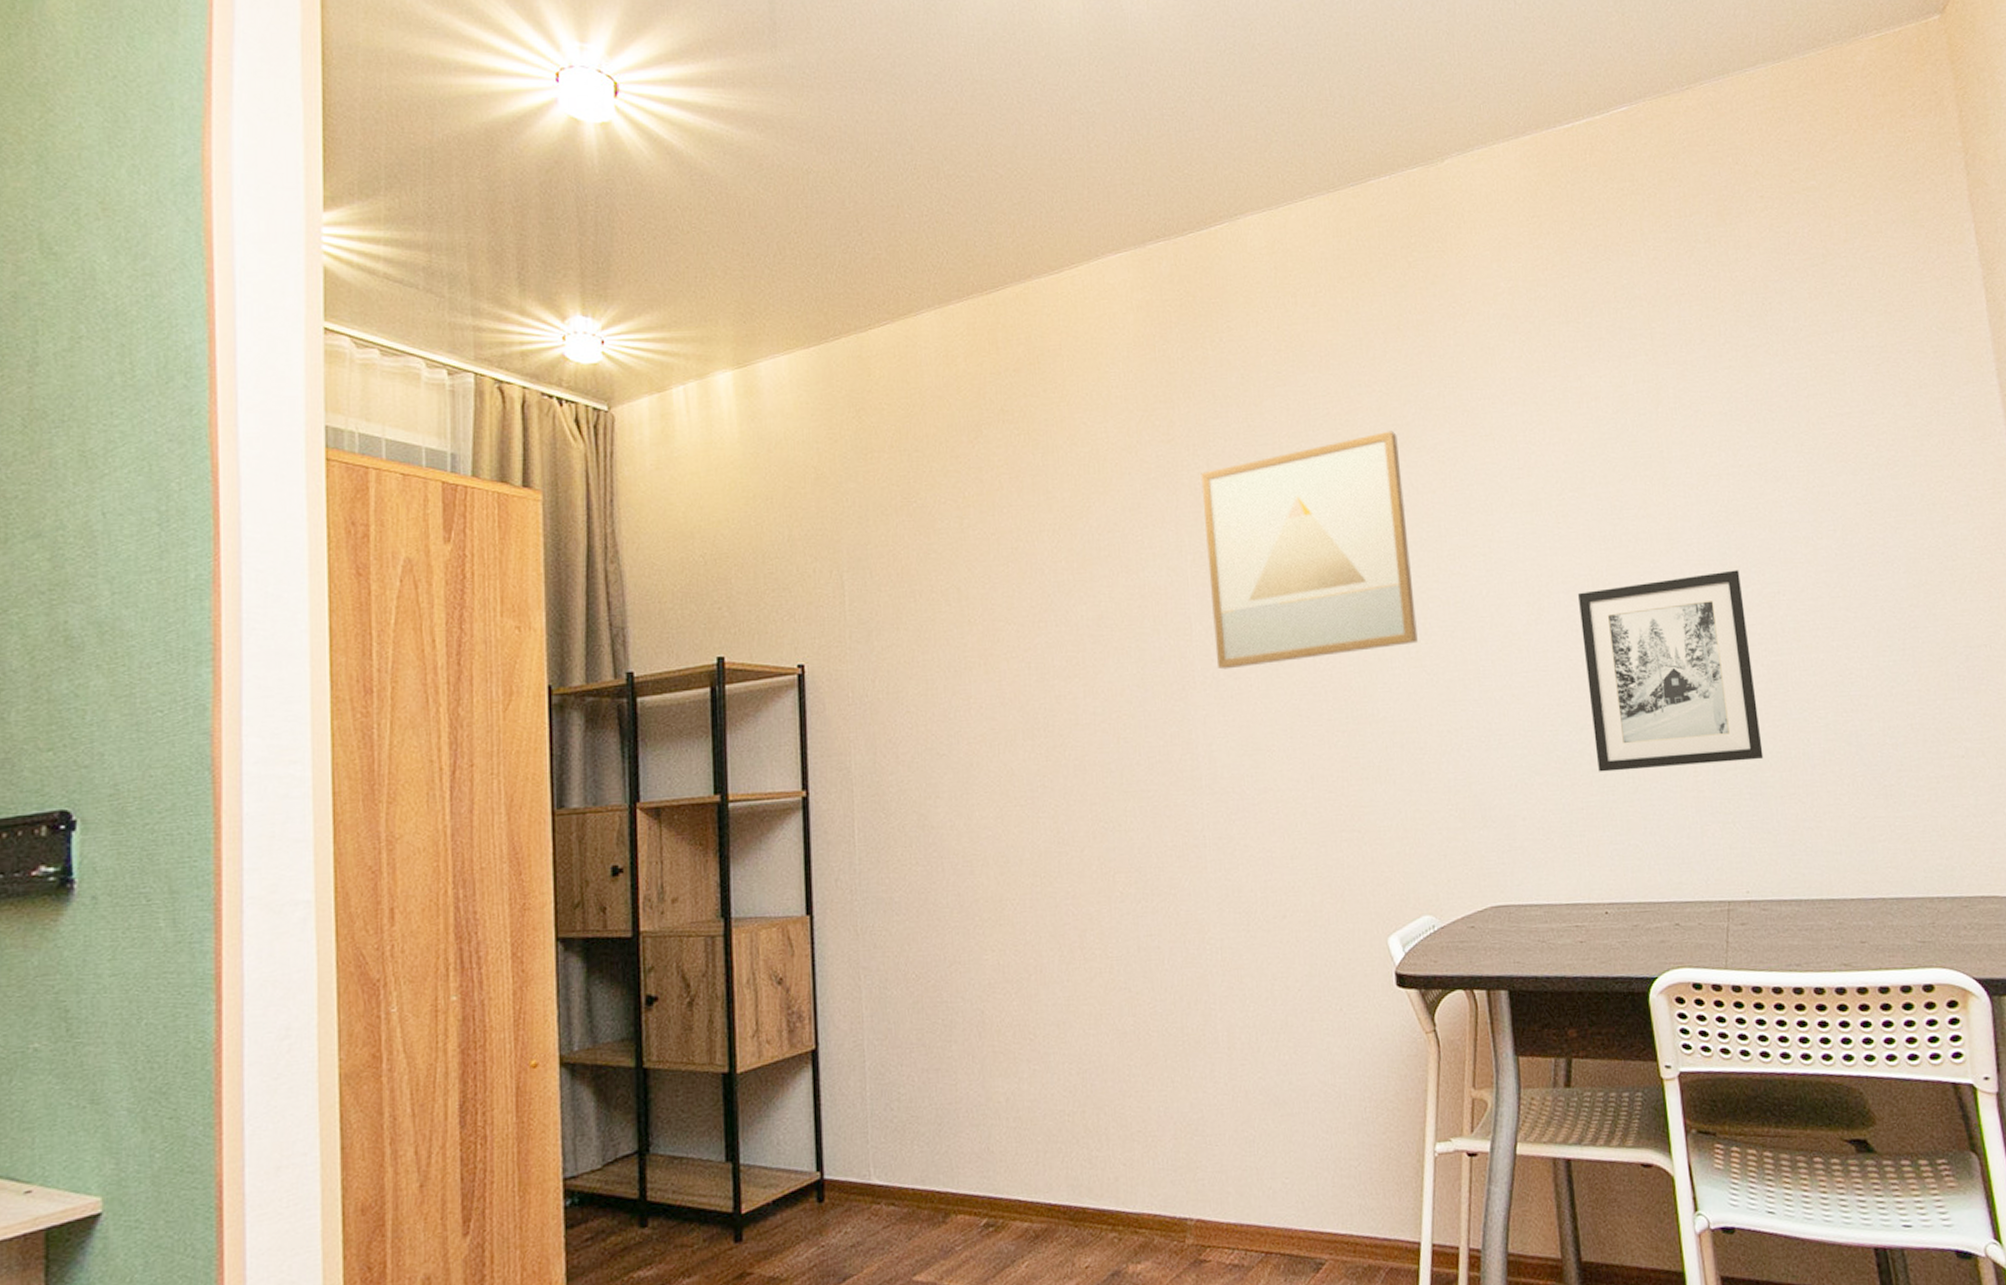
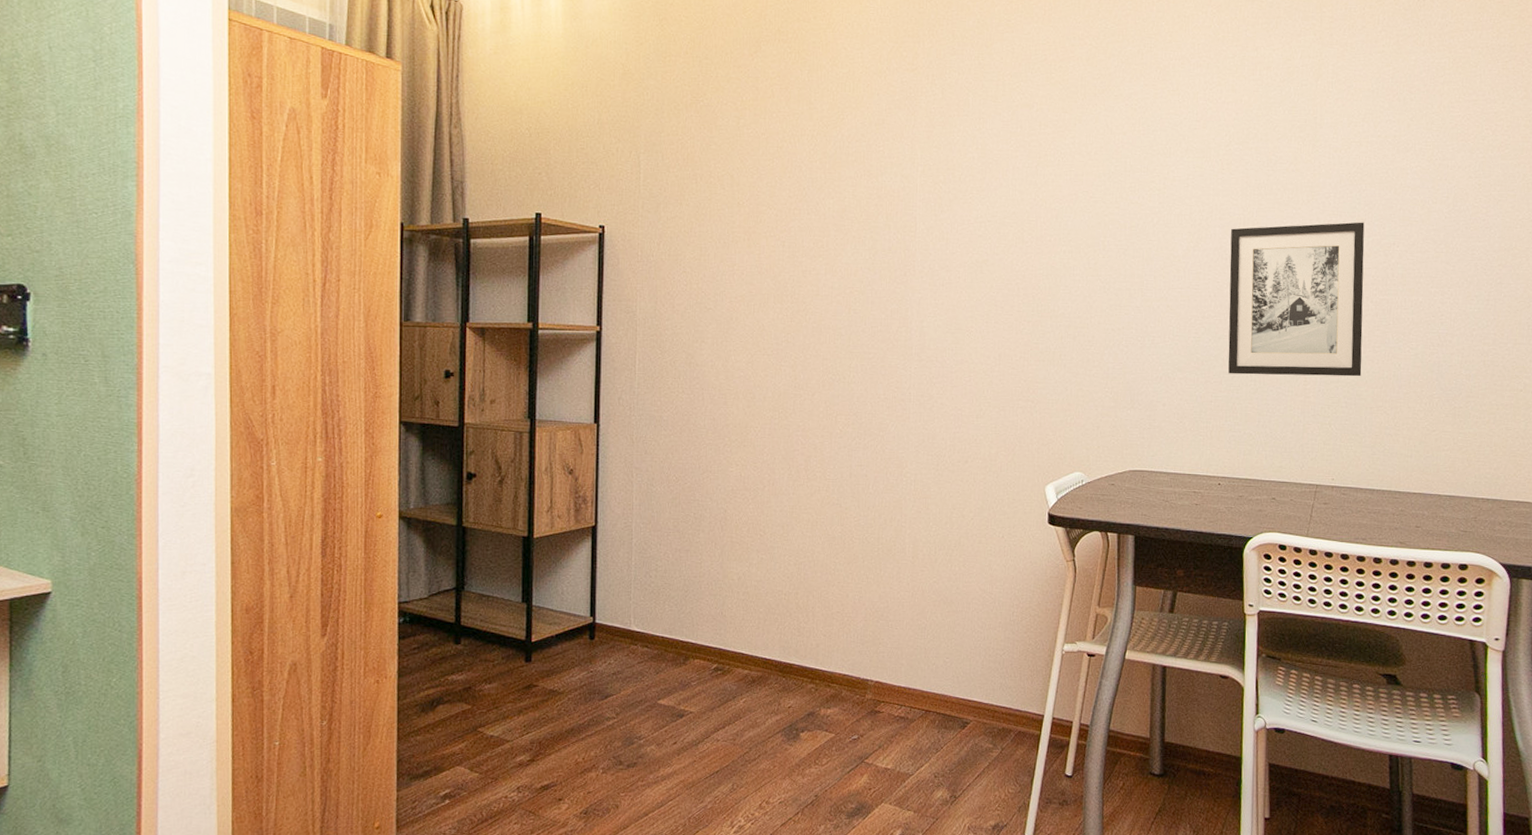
wall art: present [1201,431,1418,670] -> none [933,79,1100,263]

